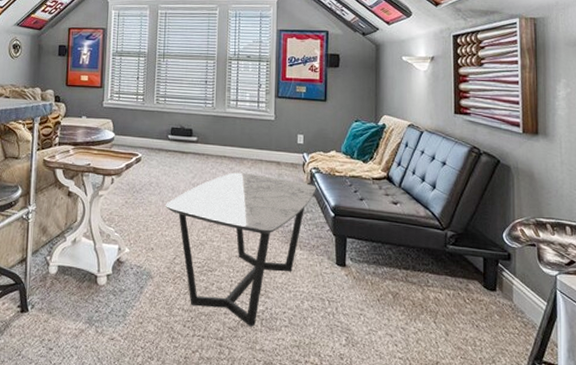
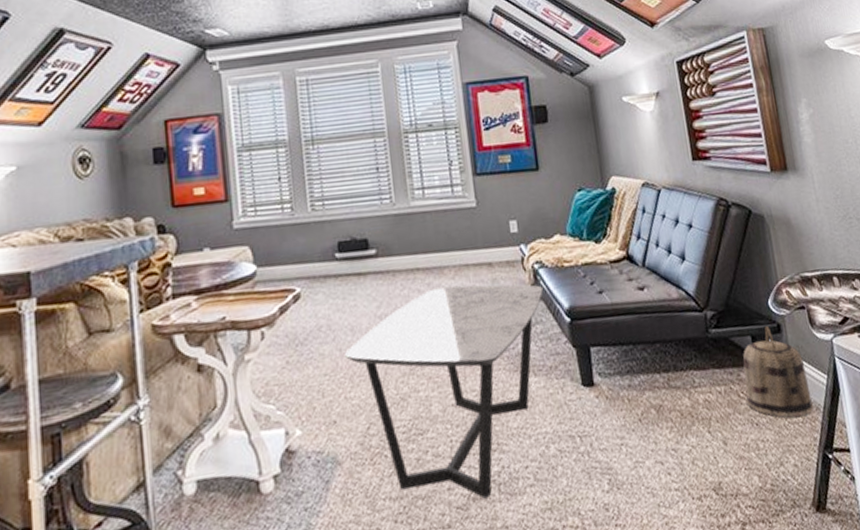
basket: none [471,253,531,330] -> present [742,326,814,418]

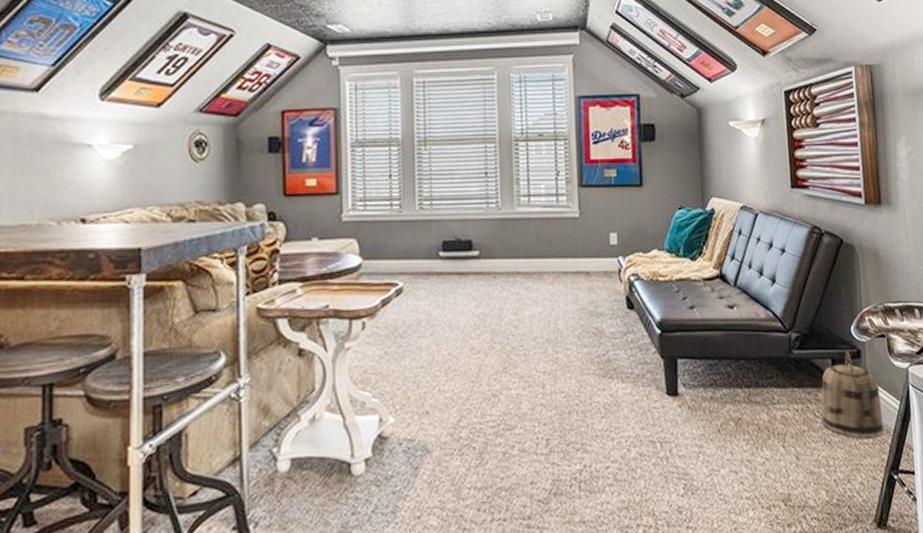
coffee table: present [345,284,543,499] -> none [442,291,637,495]

